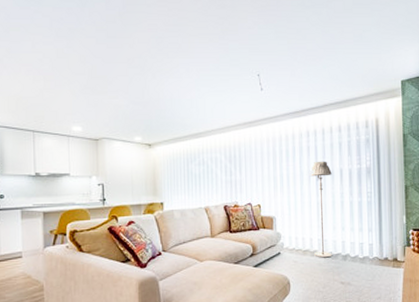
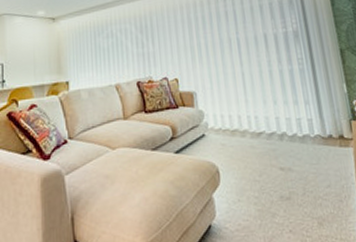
floor lamp: present [309,161,332,258] -> none [230,26,266,139]

